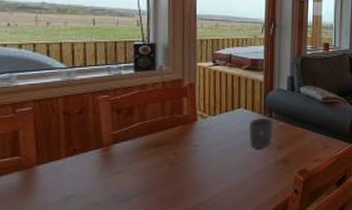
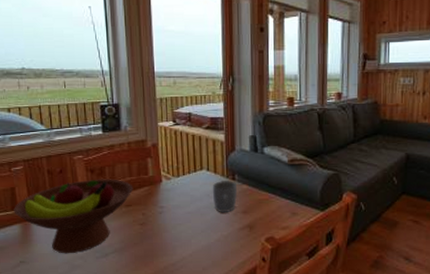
fruit bowl: none [14,119,165,202] -> present [13,179,134,254]

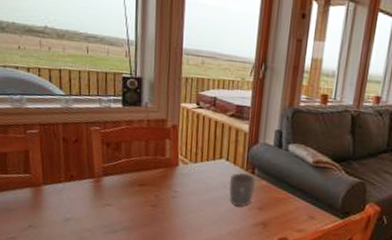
fruit bowl: present [13,179,134,254] -> none [26,153,149,225]

